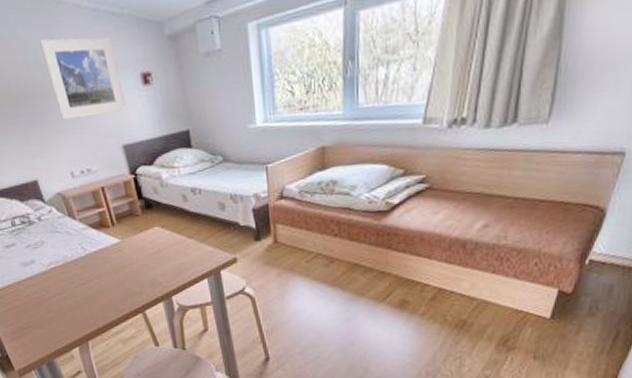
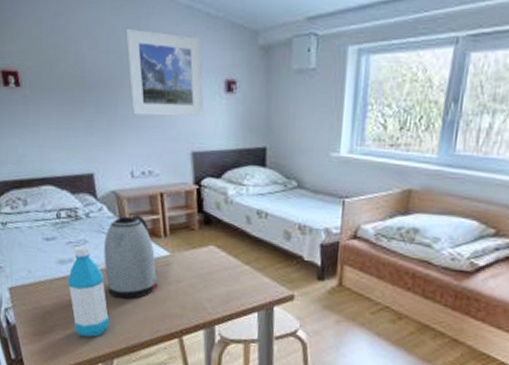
water bottle: none [33,246,79,326] -> present [68,245,110,337]
kettle: none [59,211,115,288] -> present [104,215,158,299]

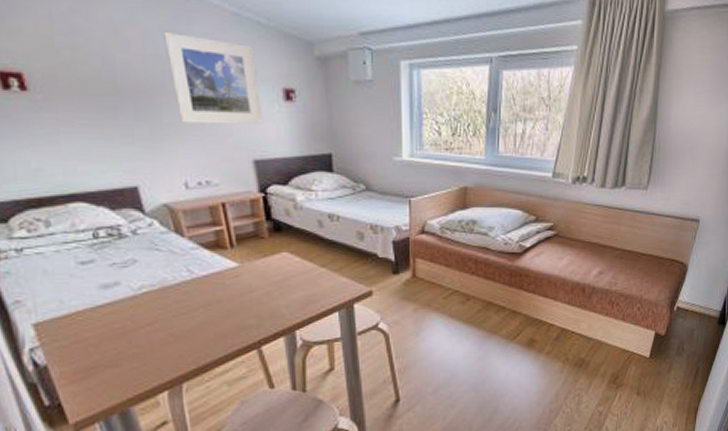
water bottle: present [68,245,110,337] -> none [115,266,174,365]
kettle: present [104,215,158,299] -> none [159,228,228,317]

